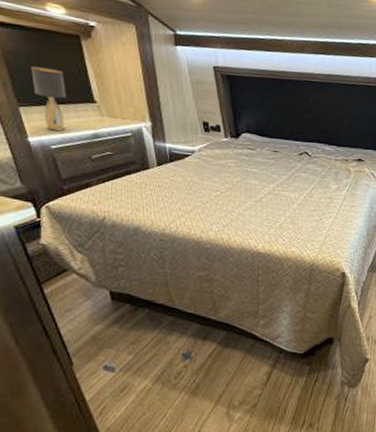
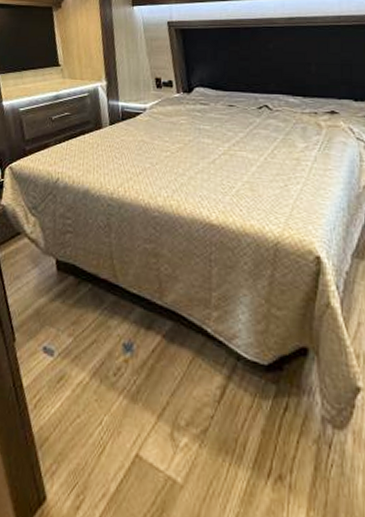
table lamp: present [30,66,67,132] -> none [11,38,37,95]

